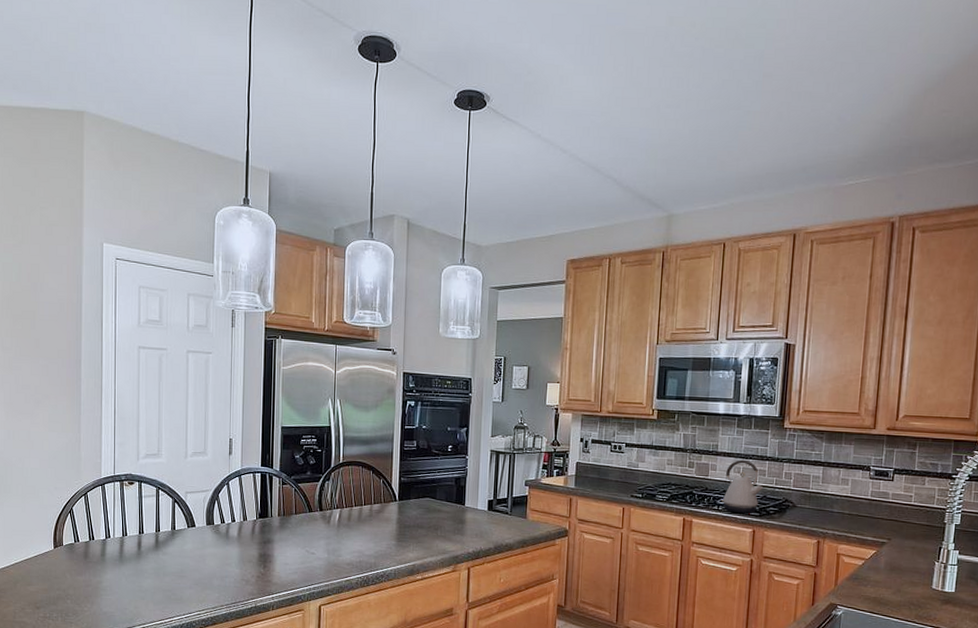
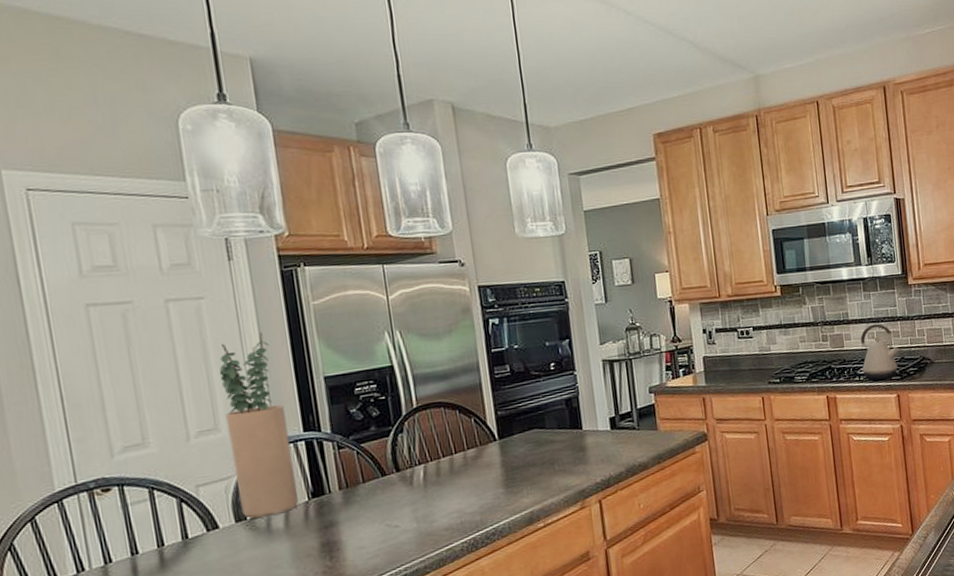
vase: none [211,384,251,526] -> present [219,331,299,520]

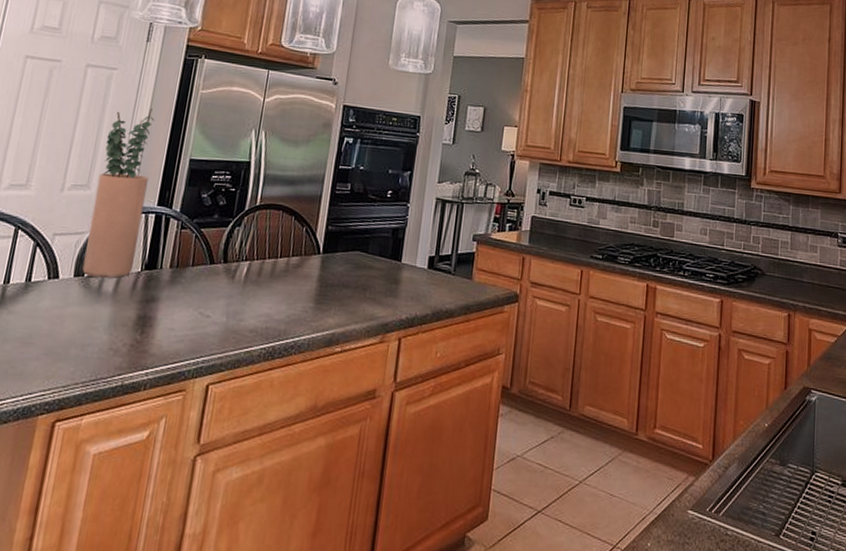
kettle: present [860,323,900,381] -> none [686,220,732,282]

